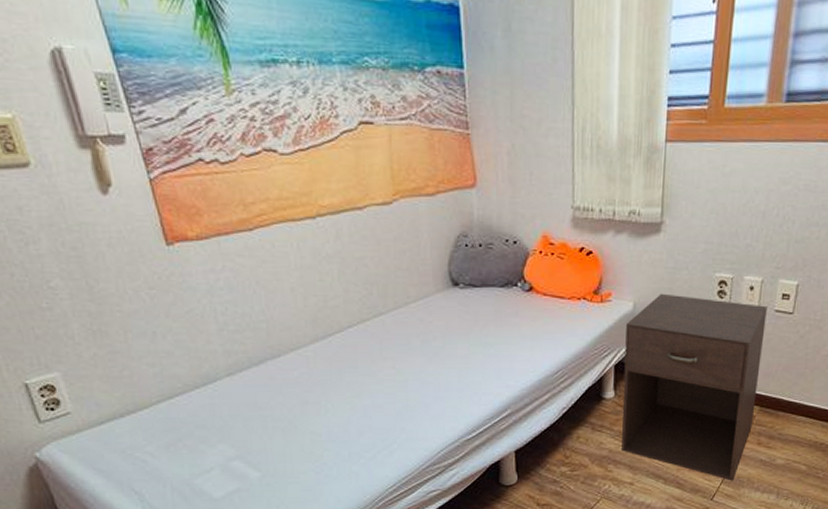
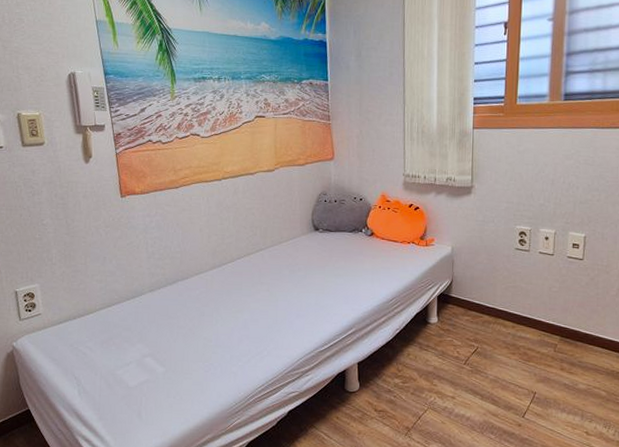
nightstand: present [621,293,767,481] -> none [444,240,561,401]

